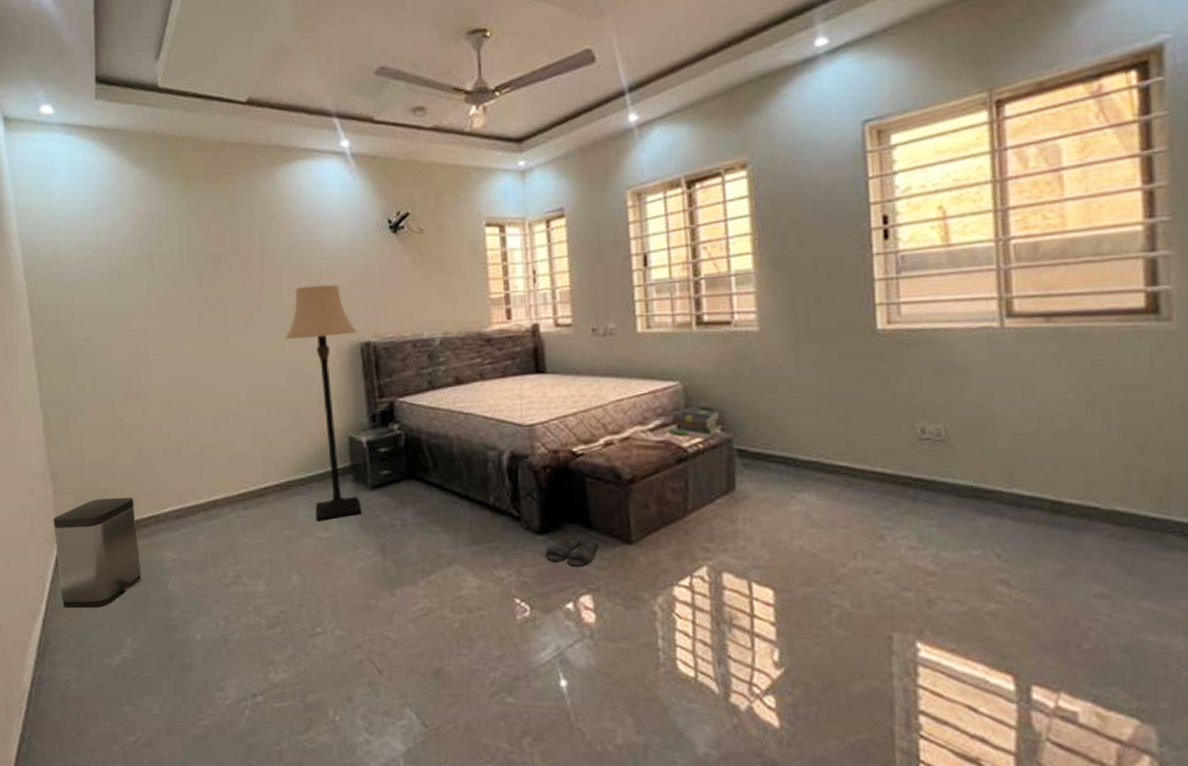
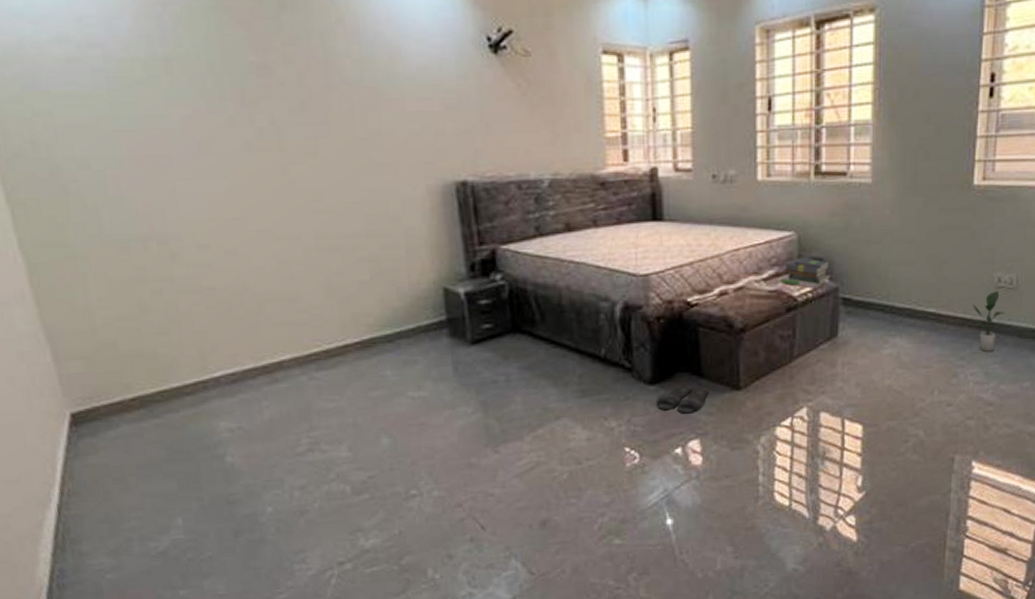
pedal bin: present [53,497,142,609] -> none [57,361,191,492]
lamp: present [284,284,361,521] -> none [360,111,460,380]
potted plant: none [893,443,937,512] -> present [973,291,1006,352]

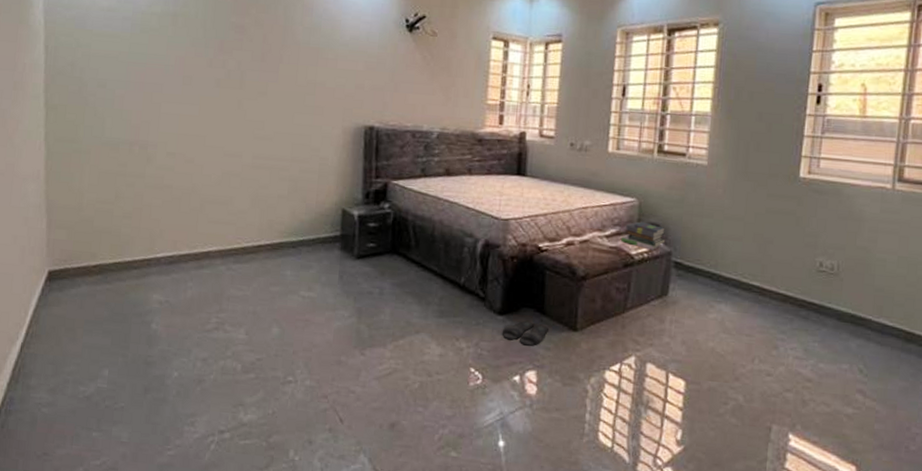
potted plant: present [973,291,1006,352] -> none [795,274,826,330]

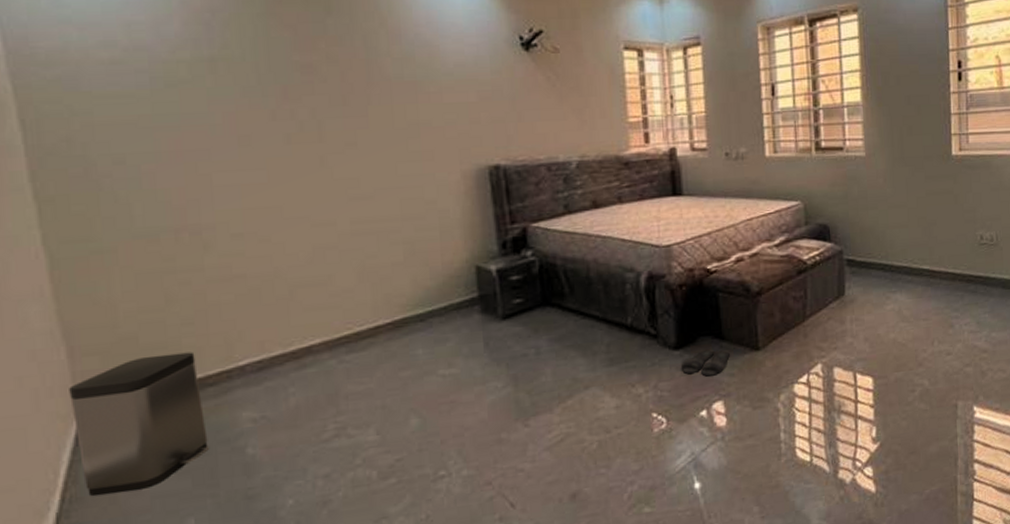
pedal bin: none [43,237,129,339] -> present [69,352,209,497]
books: present [621,221,666,250] -> none [791,224,835,252]

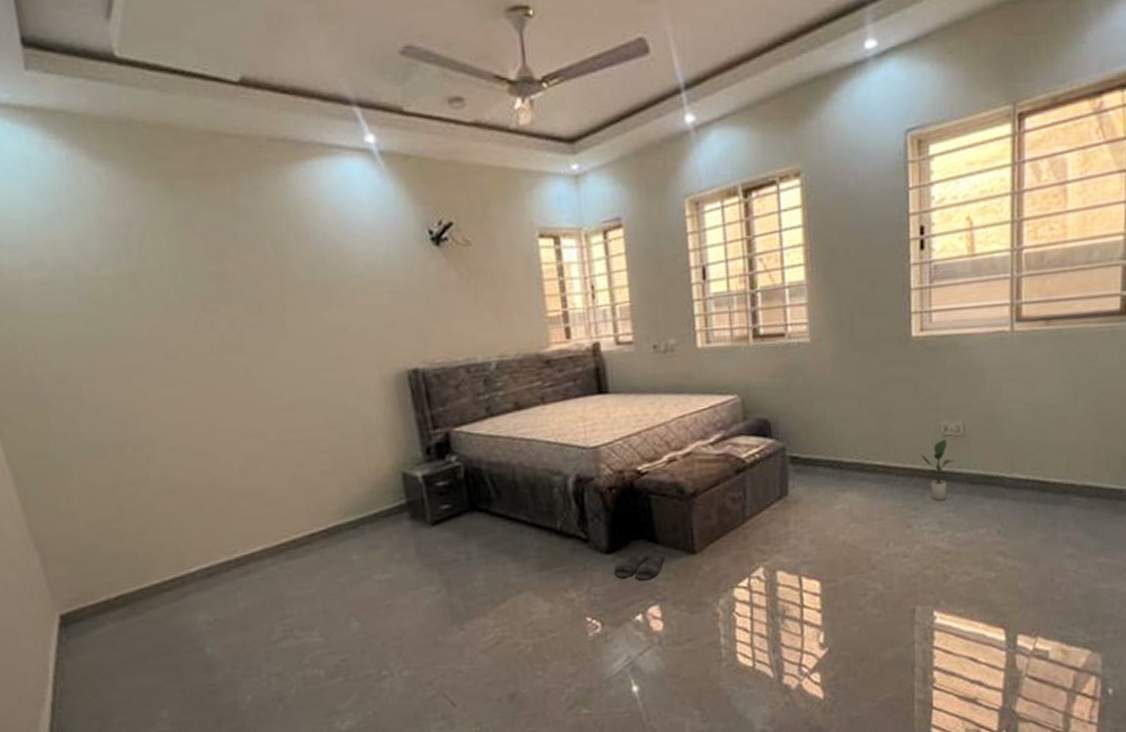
pedal bin: present [69,352,209,497] -> none [46,559,172,690]
potted plant: none [961,247,990,303] -> present [921,439,955,501]

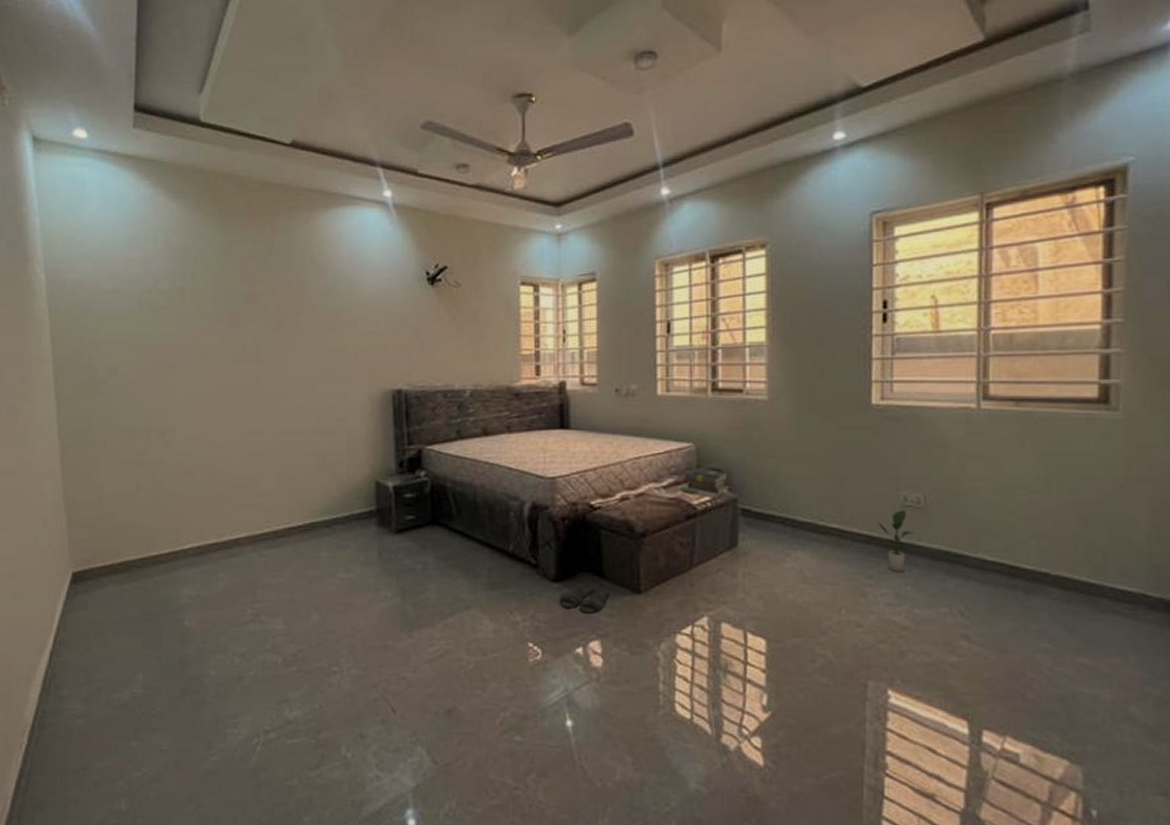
books: none [728,419,777,450] -> present [680,468,730,498]

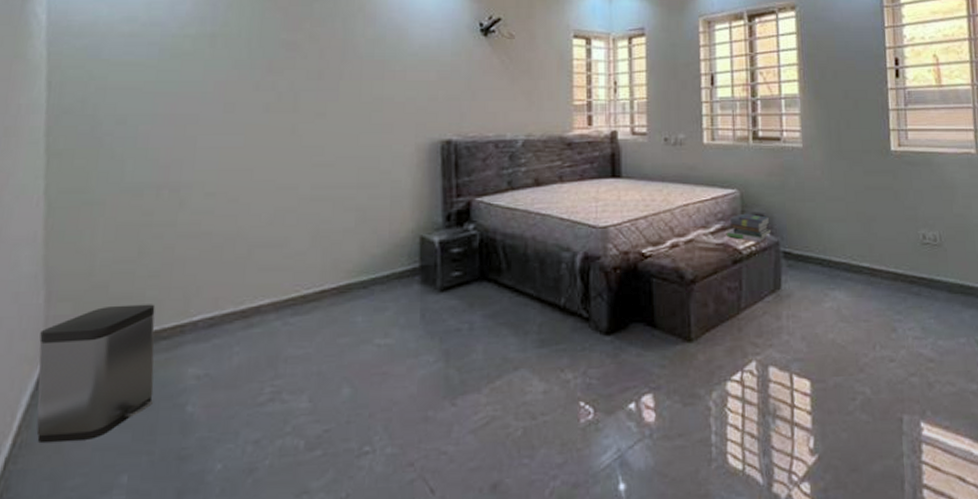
pedal bin: none [66,532,157,643] -> present [36,304,156,444]
slippers: present [560,586,609,615] -> none [612,337,661,367]
potted plant: present [878,510,915,572] -> none [903,247,934,306]

